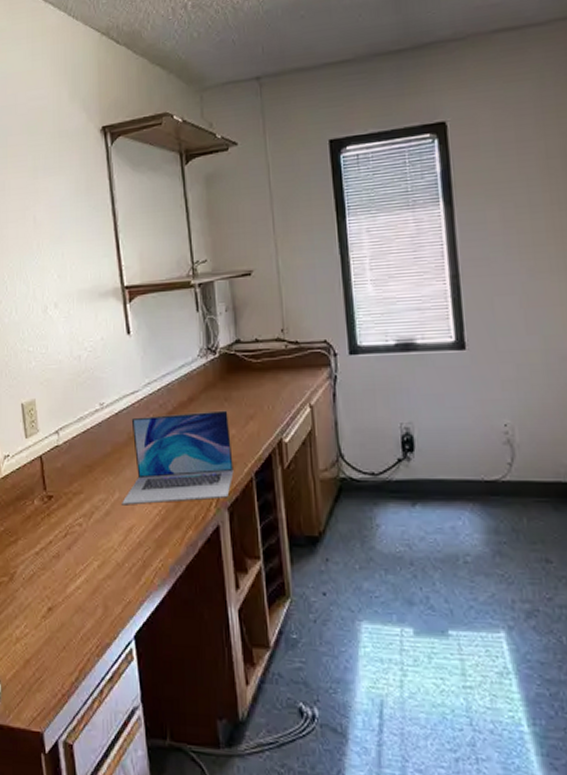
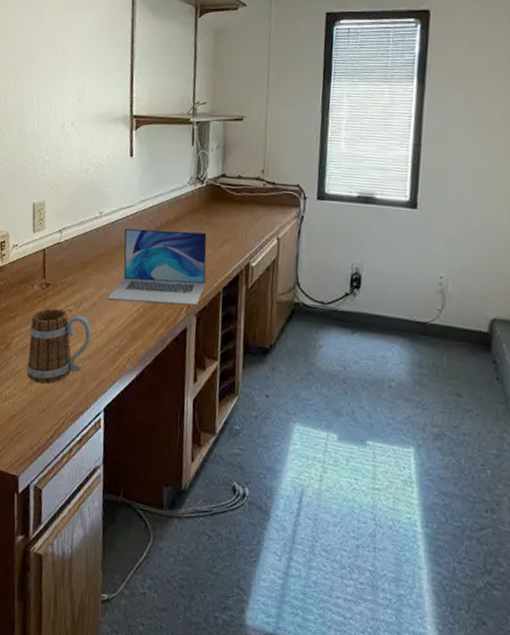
mug: none [36,523,109,616] -> present [26,307,92,384]

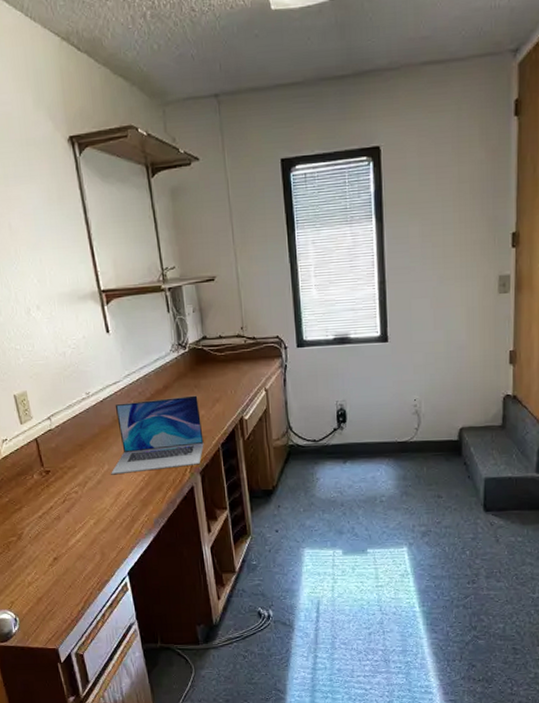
mug: present [26,307,92,384] -> none [38,492,103,563]

